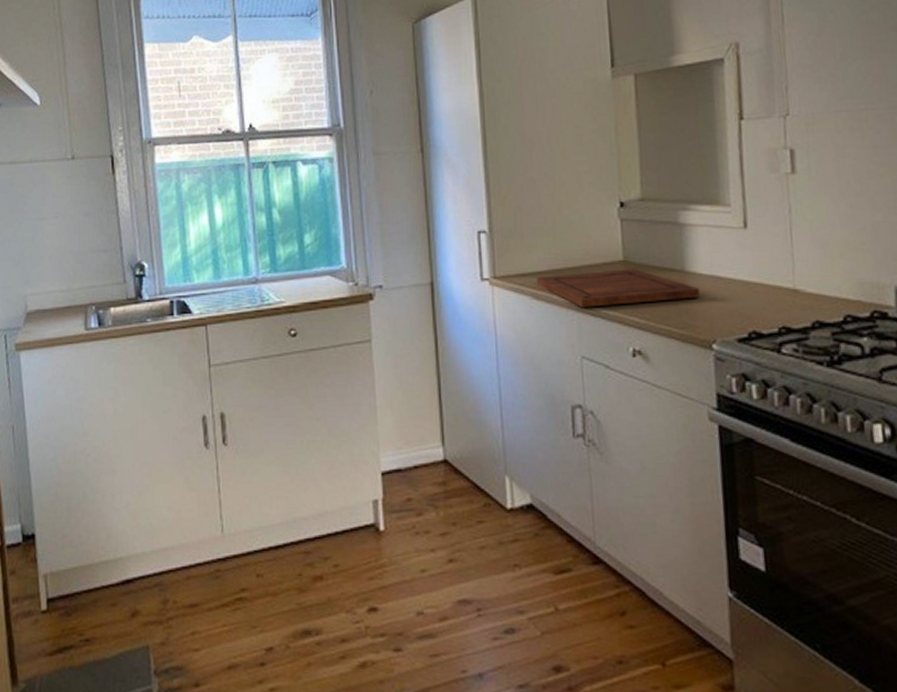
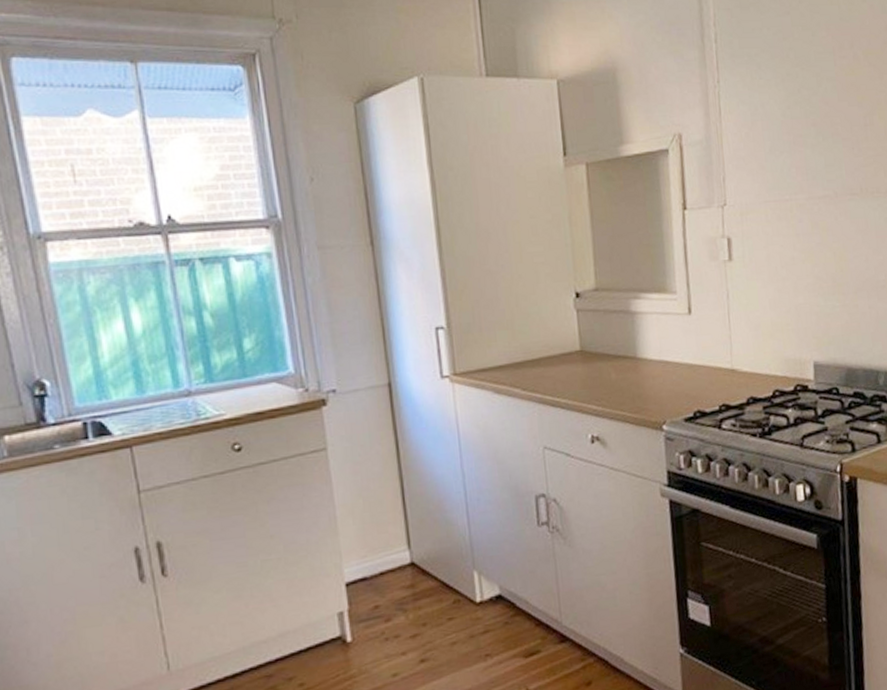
cutting board: present [536,268,700,308] -> none [497,358,651,399]

